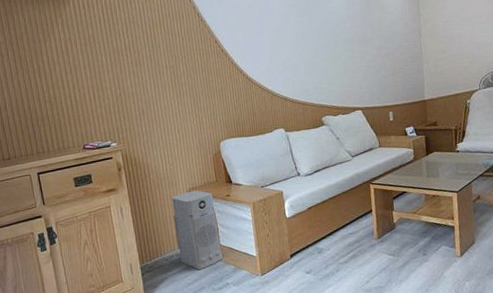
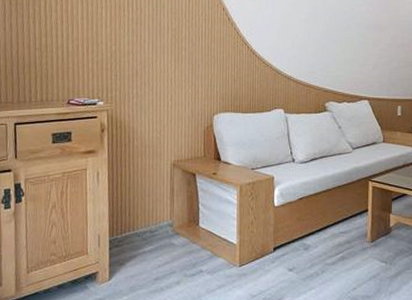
air purifier: present [172,190,223,270] -> none [152,163,200,251]

